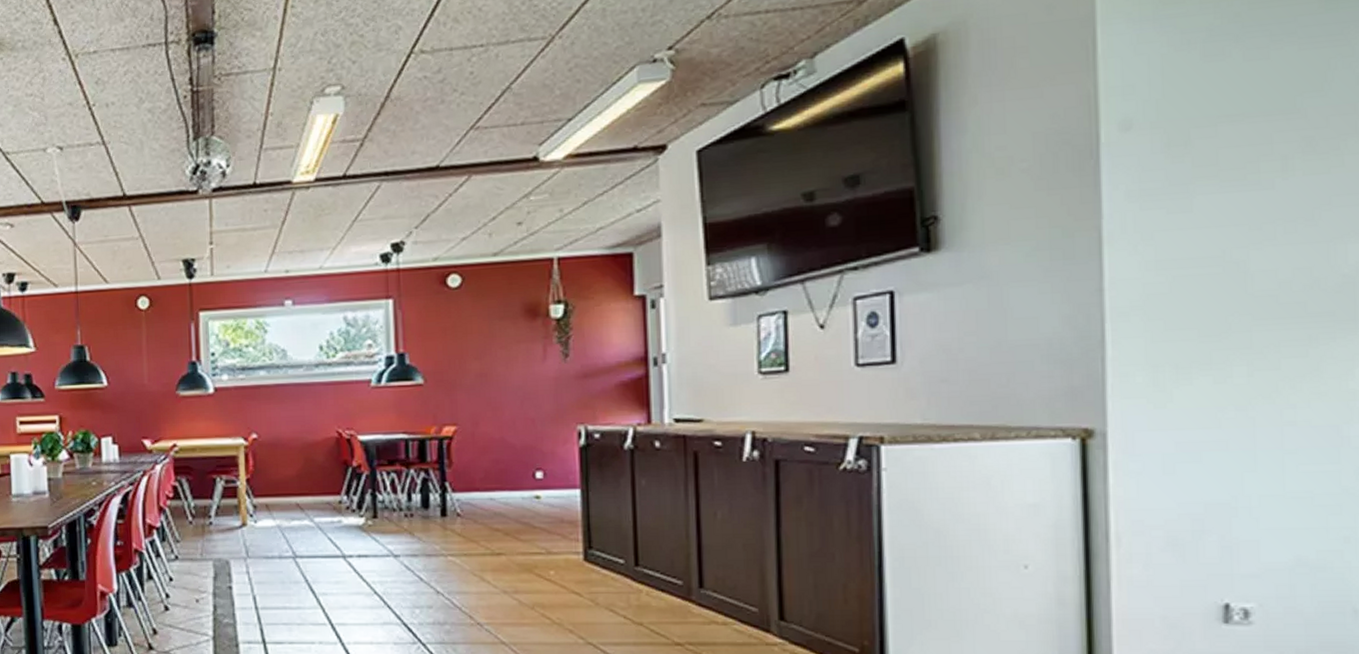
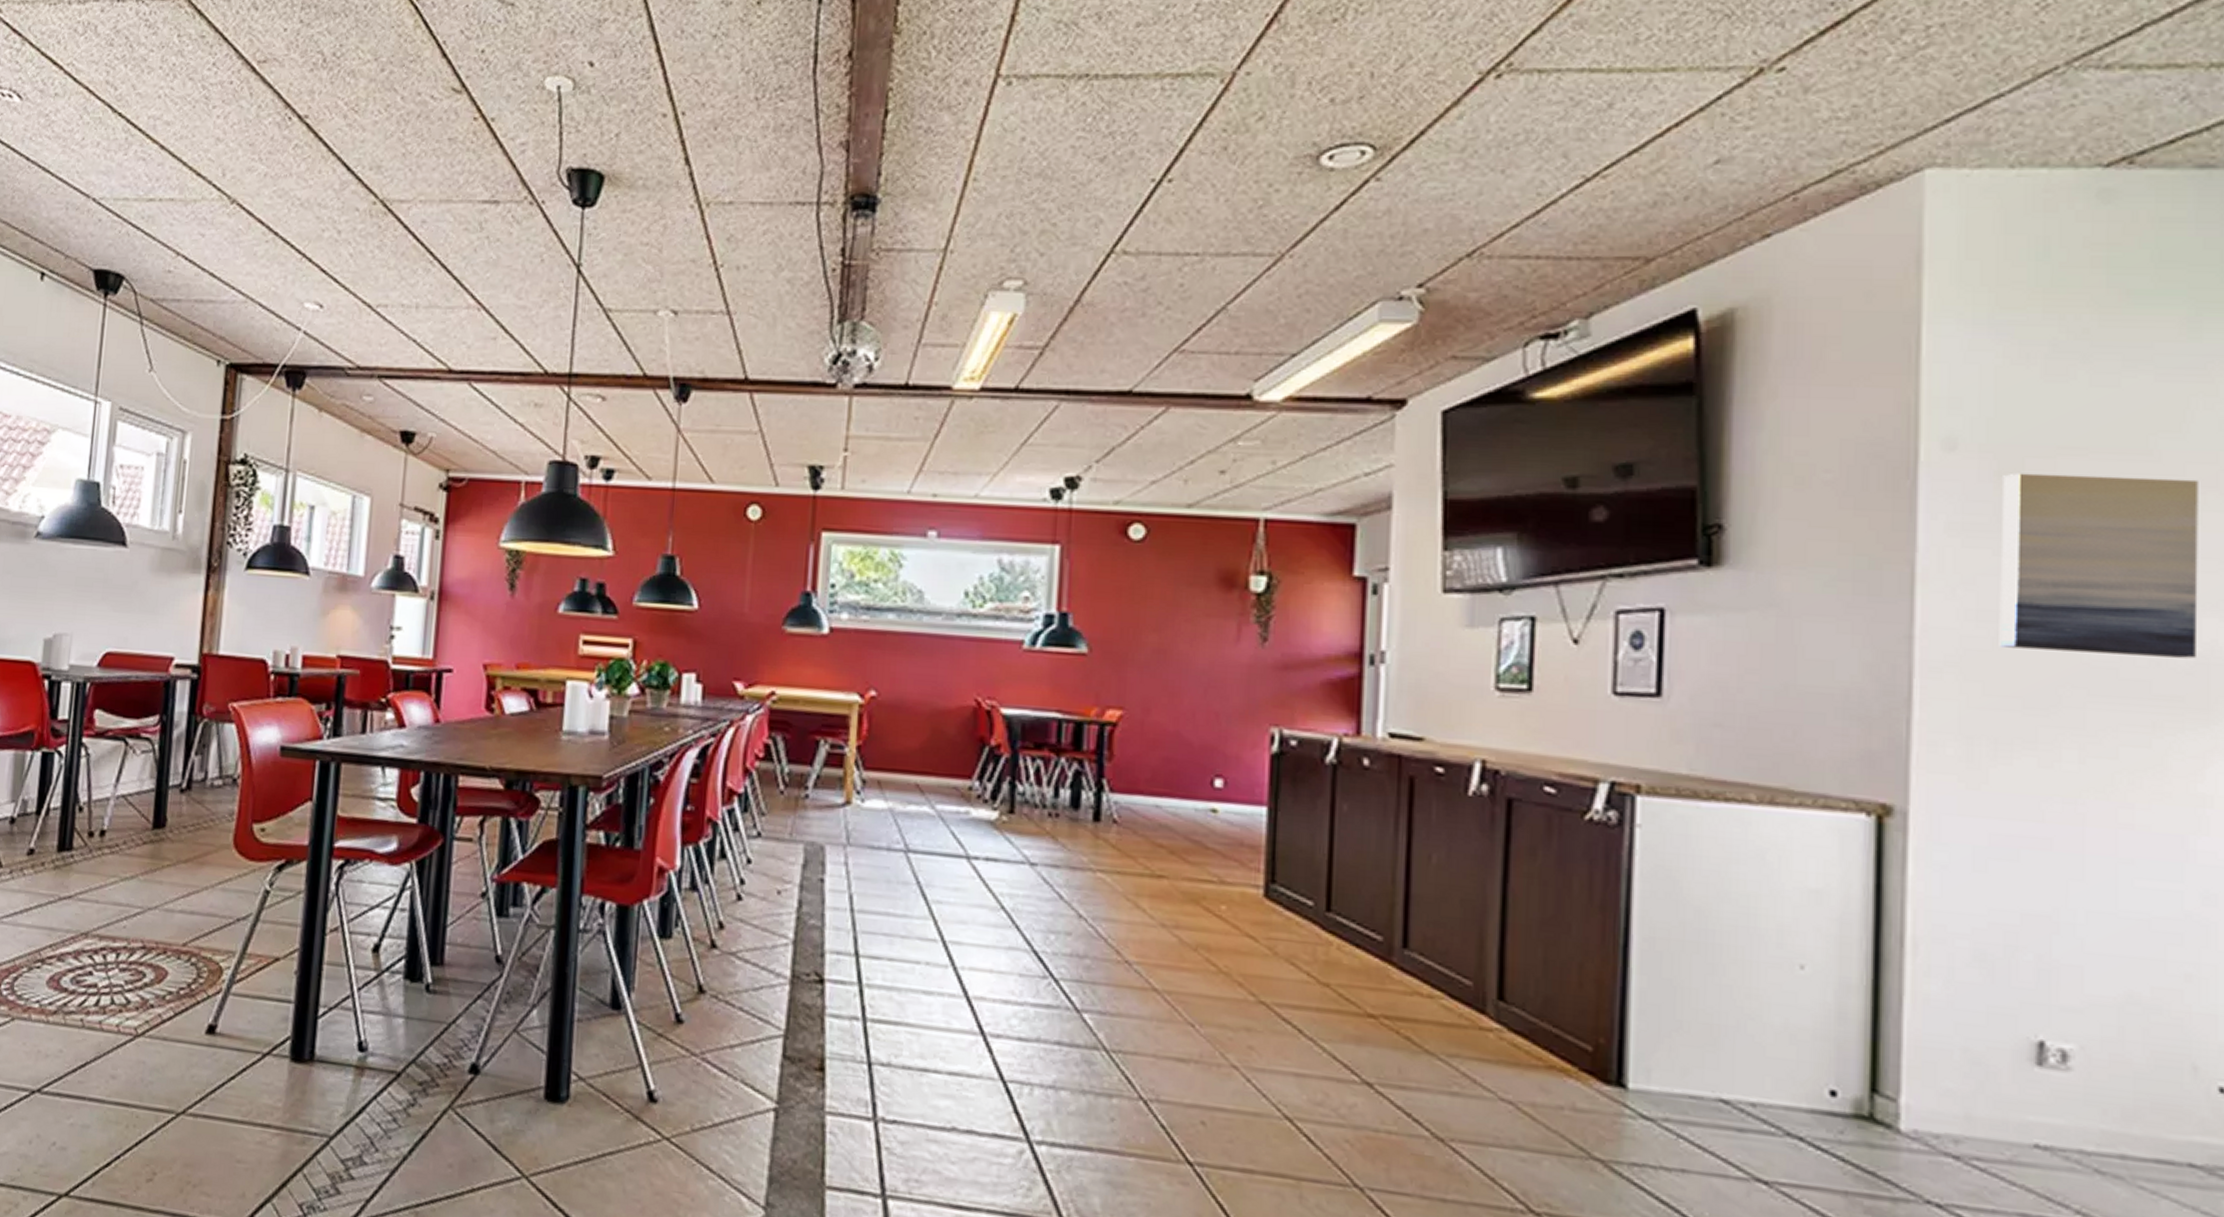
wall art: none [1172,129,1344,289] -> present [1999,473,2198,659]

